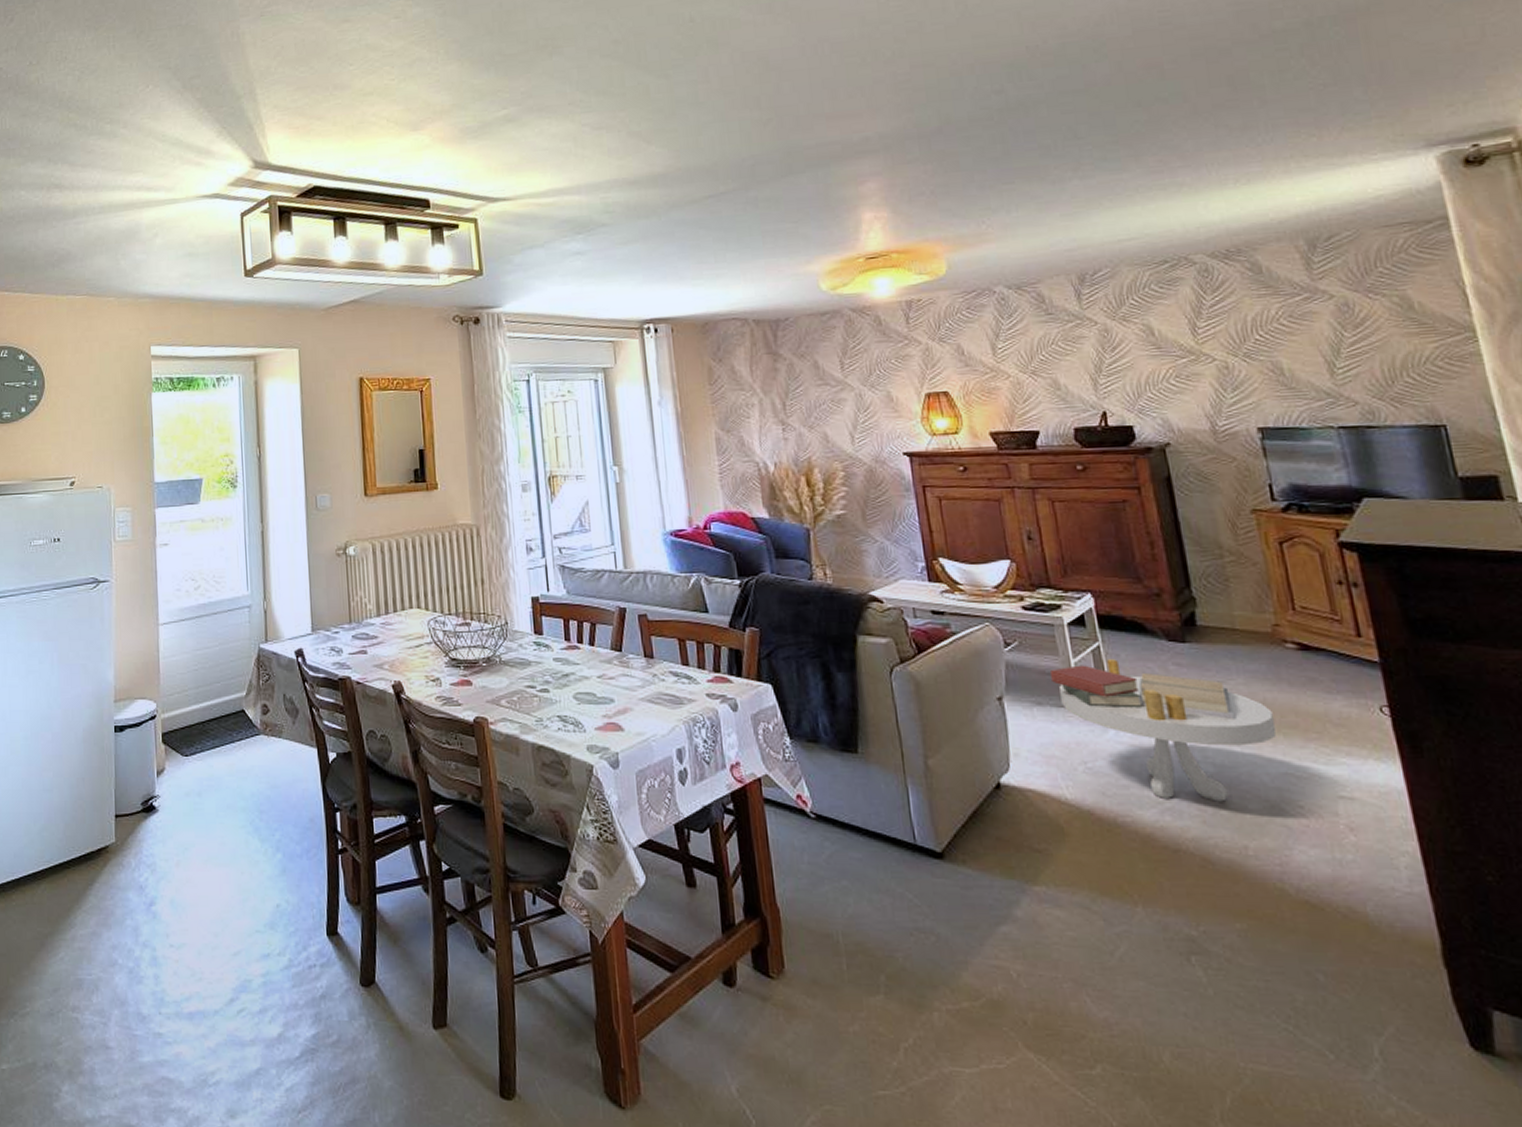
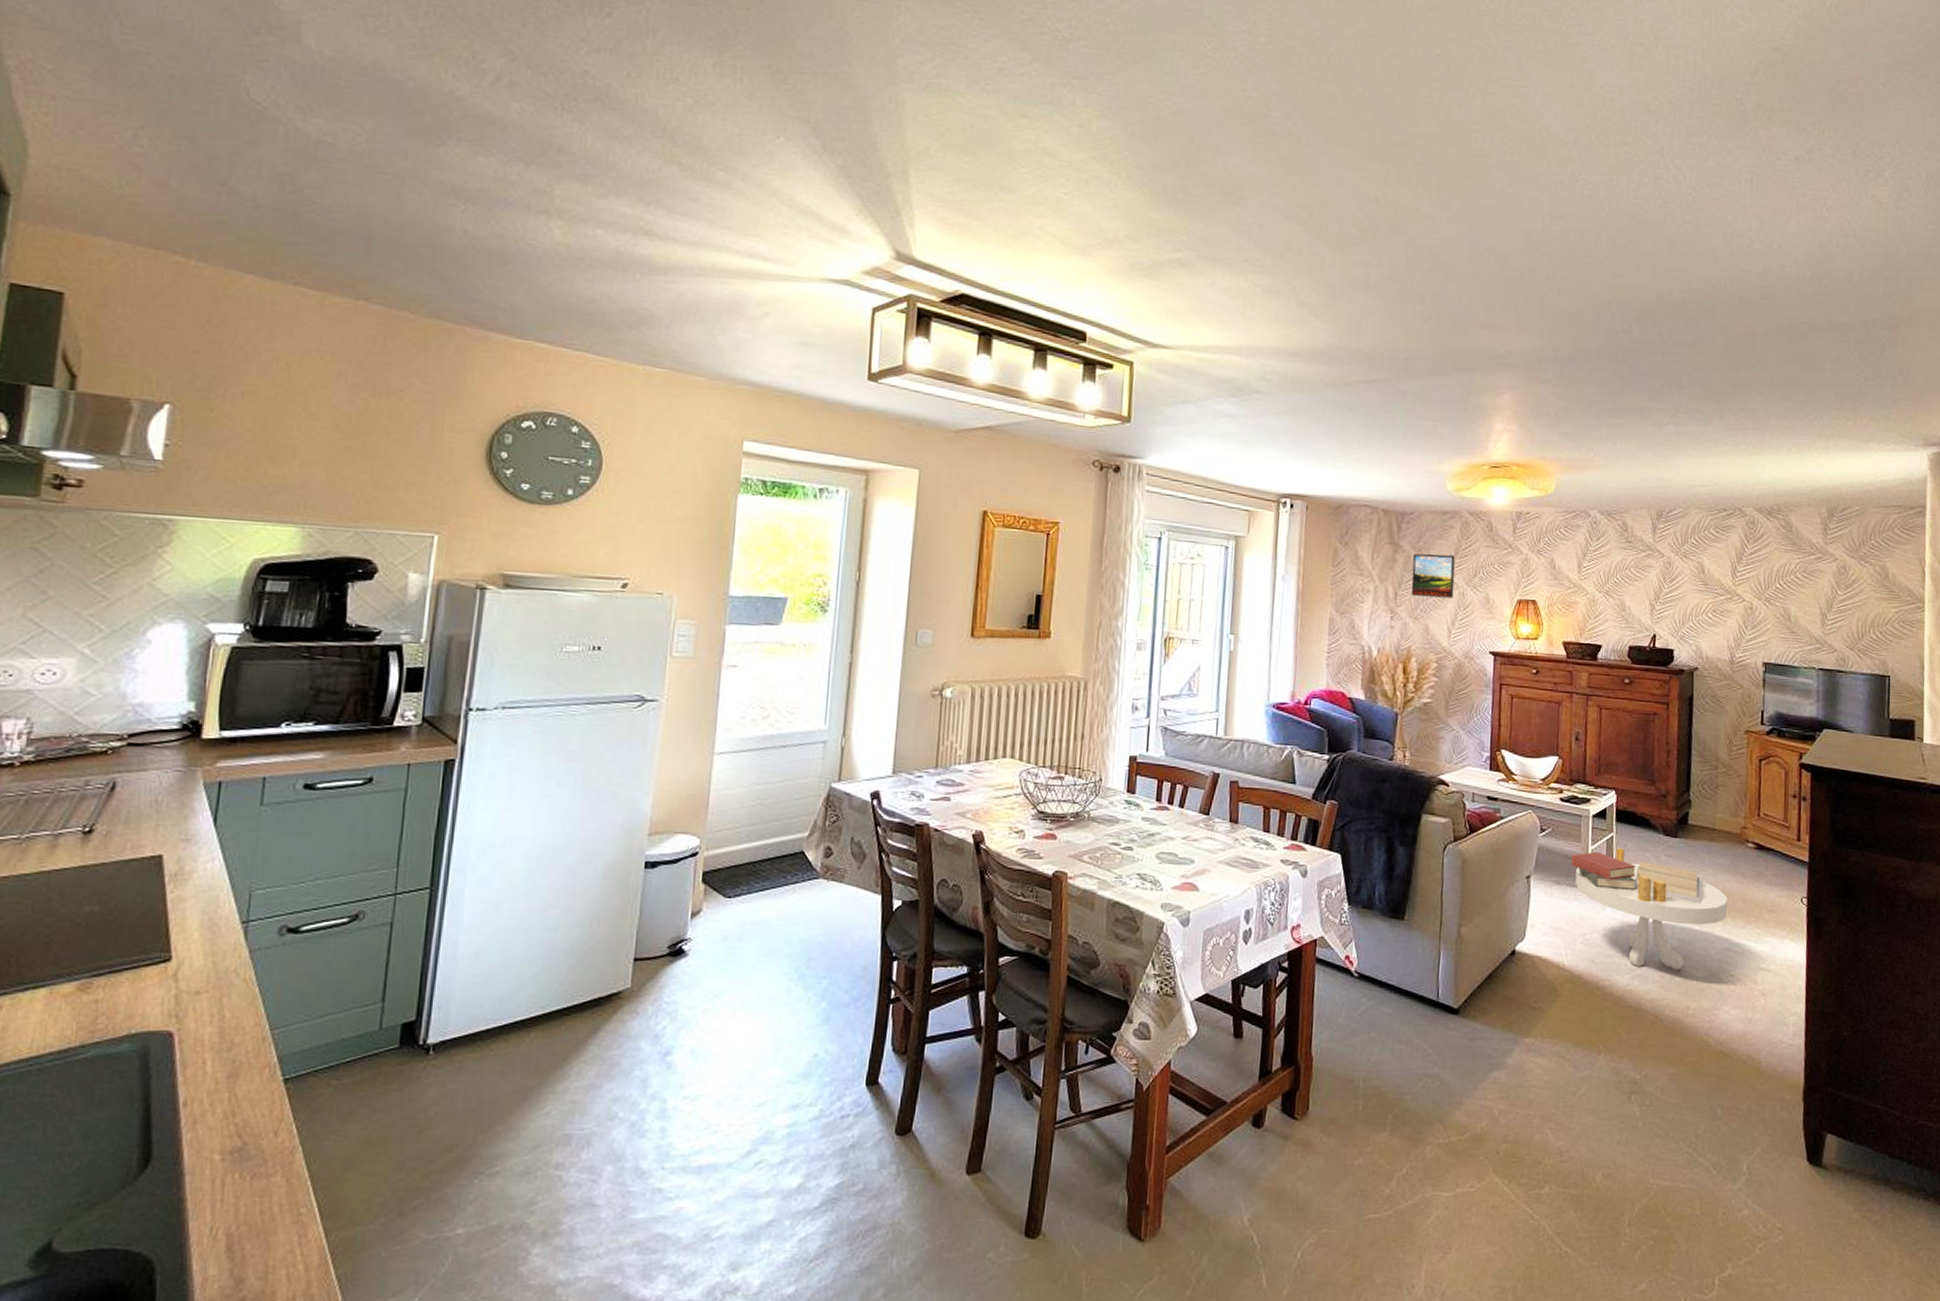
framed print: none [796,356,850,404] -> present [1411,553,1455,598]

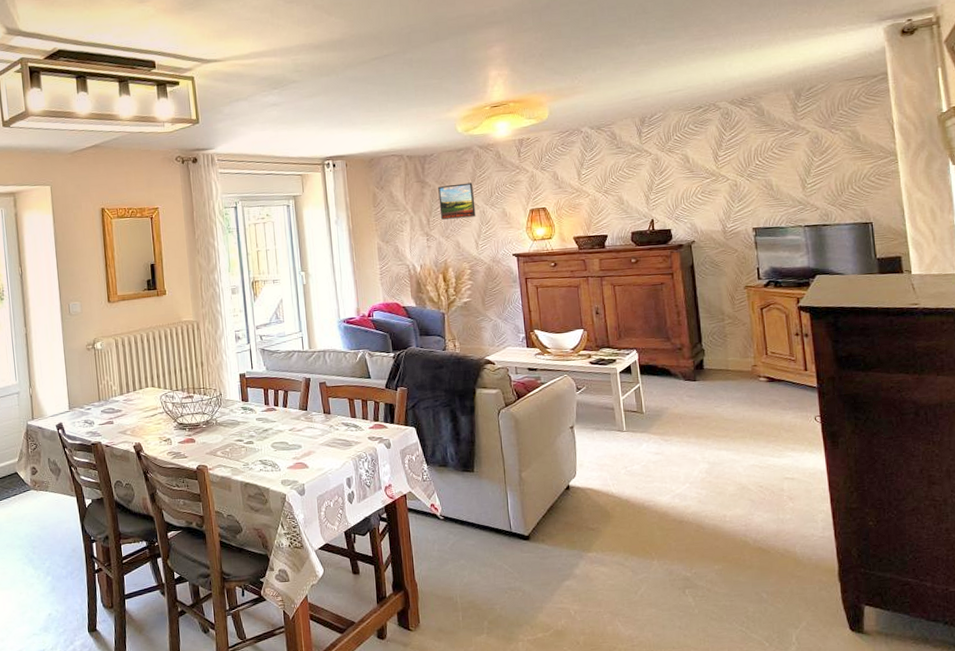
side table: present [1570,848,1728,970] -> none [606,395,750,488]

